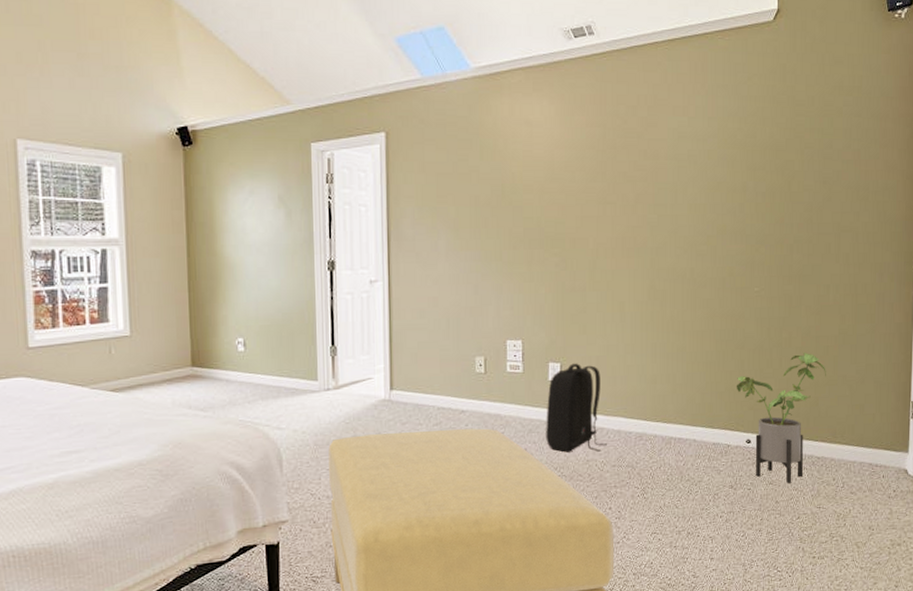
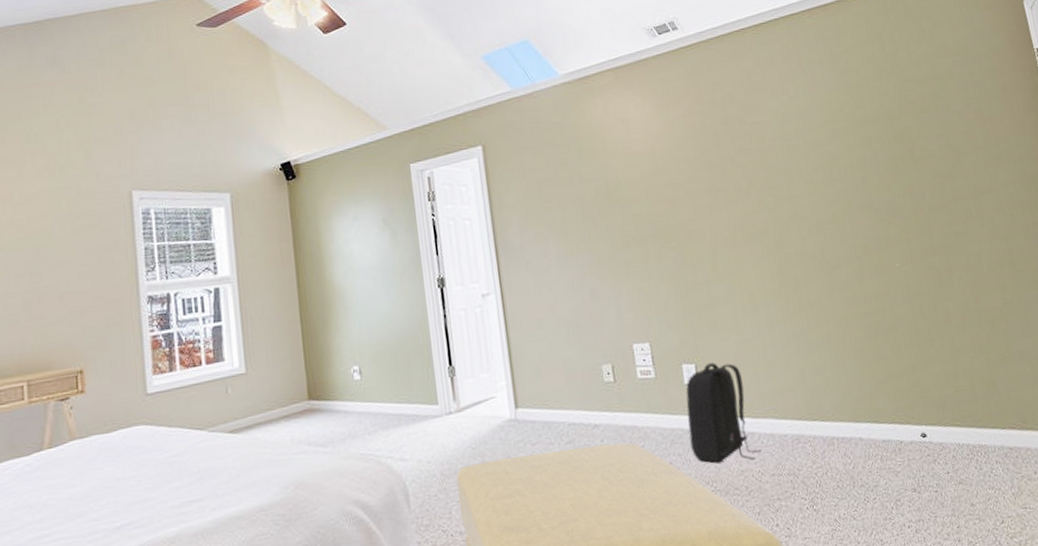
house plant: present [736,353,826,483] -> none [896,329,999,481]

